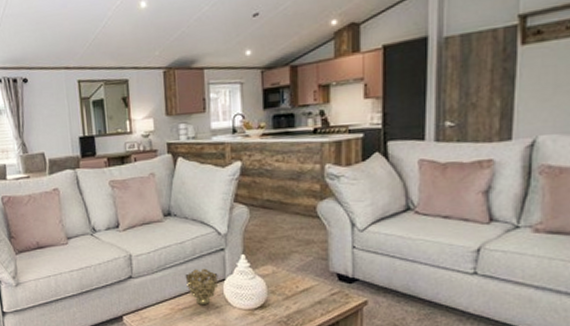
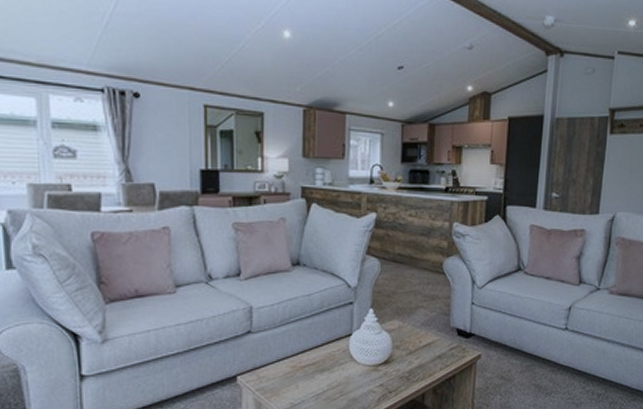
decorative bowl: present [185,268,218,306] -> none [310,323,345,363]

